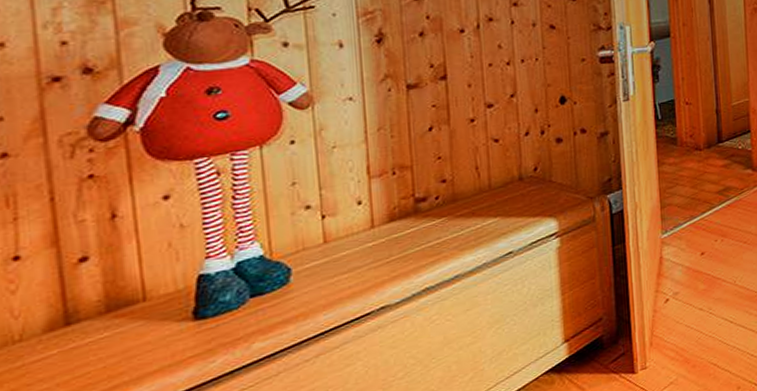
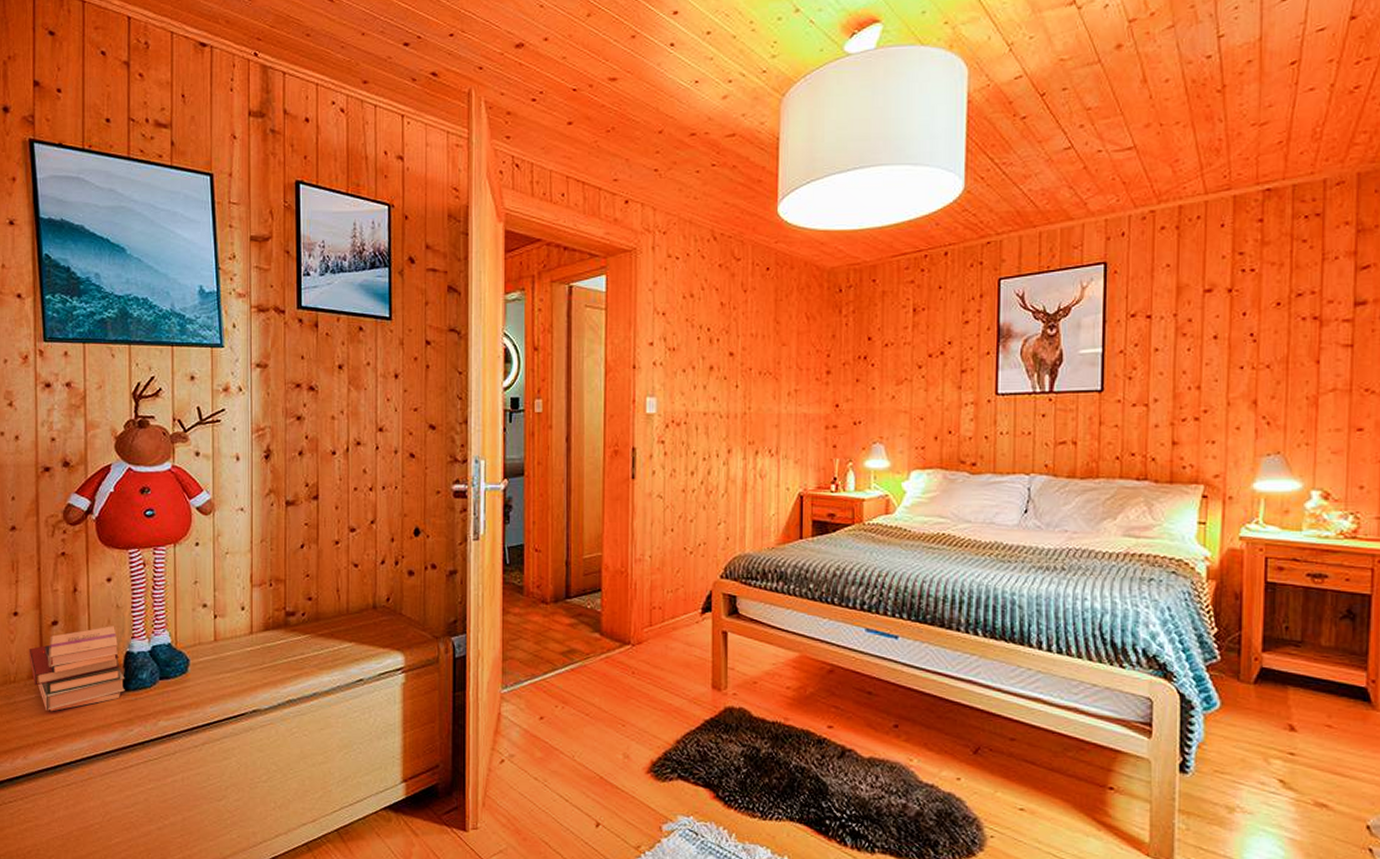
books: none [42,249,200,365] -> present [29,626,125,712]

